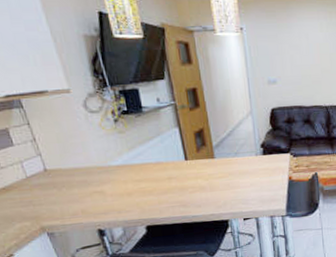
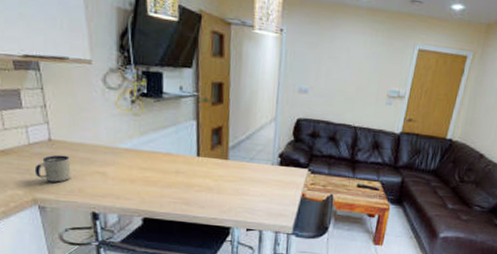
mug: none [36,182,72,210] -> present [34,155,71,184]

